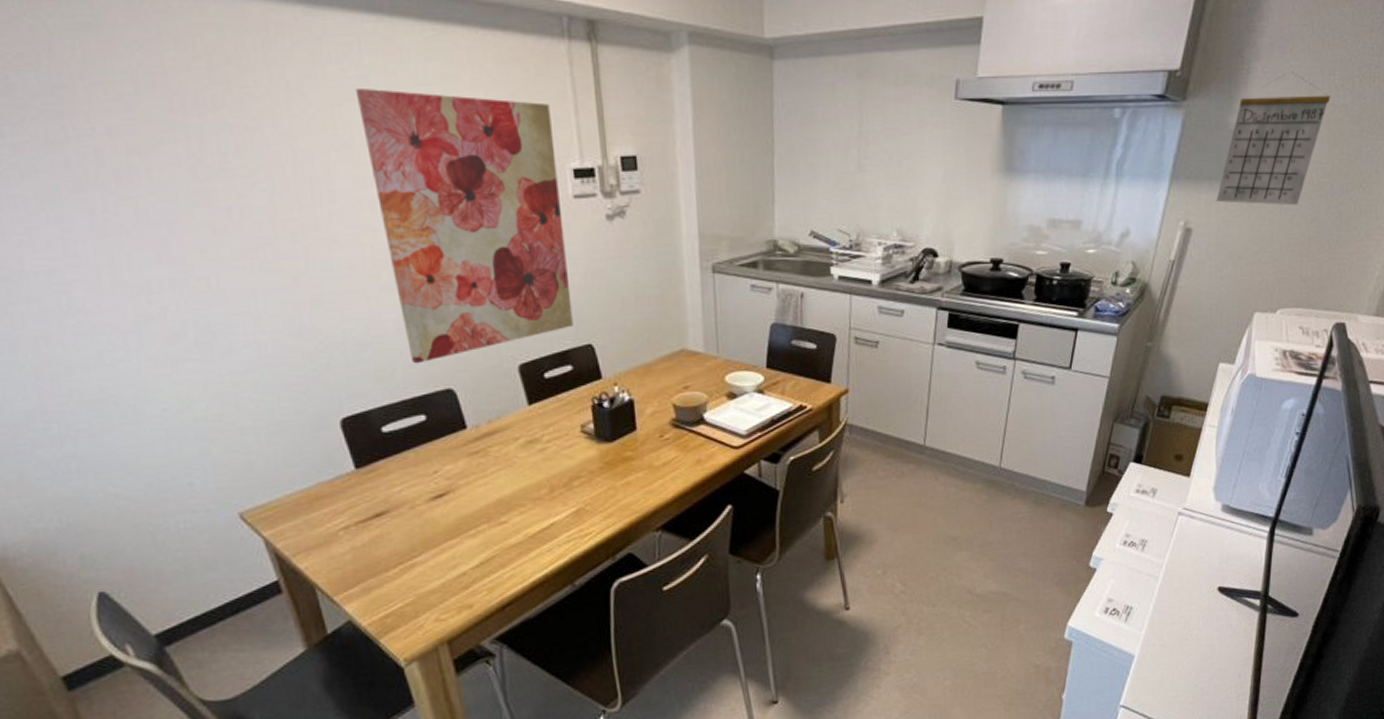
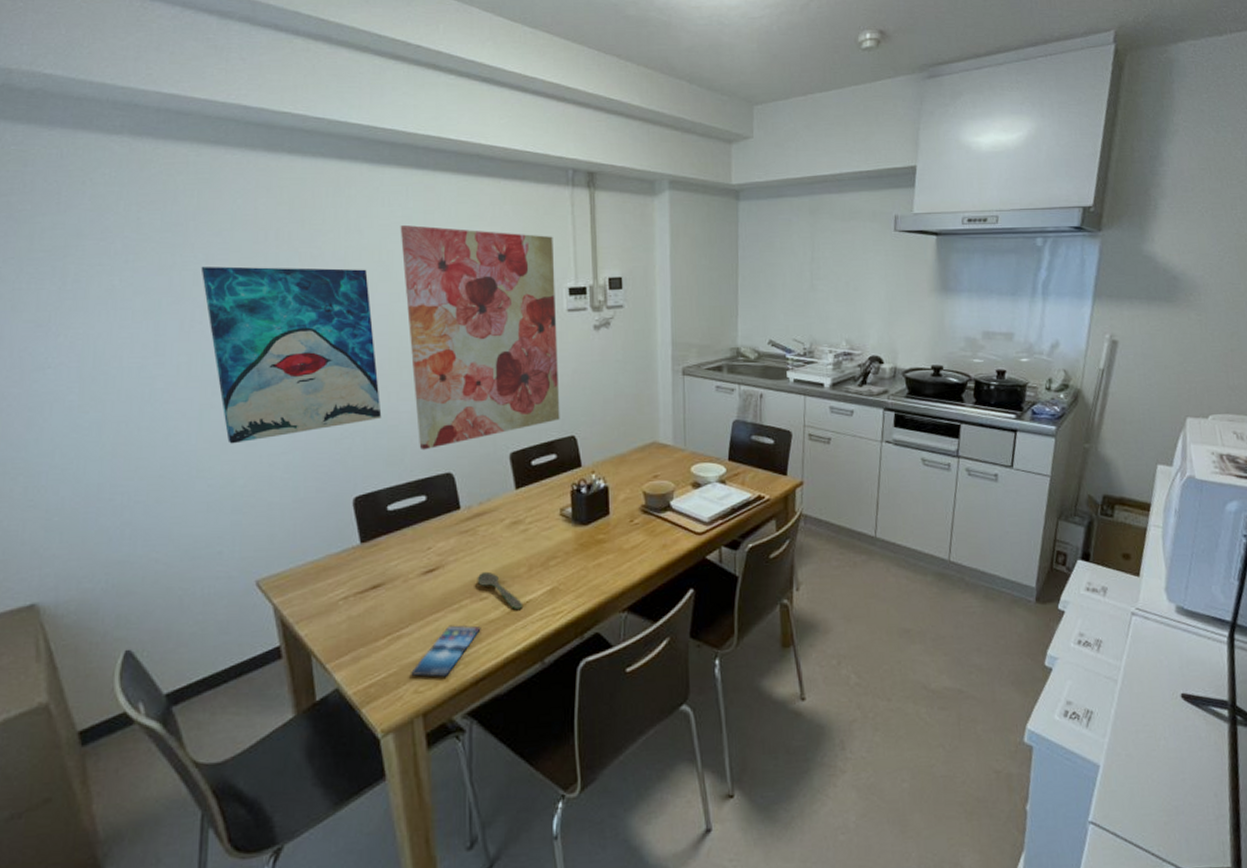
wall art: none [103,142,362,361] -> present [201,266,382,444]
smartphone: none [430,551,503,605] -> present [411,625,481,677]
spoon: none [493,494,548,533] -> present [477,571,524,610]
calendar: present [1216,72,1331,206] -> none [1138,207,1235,321]

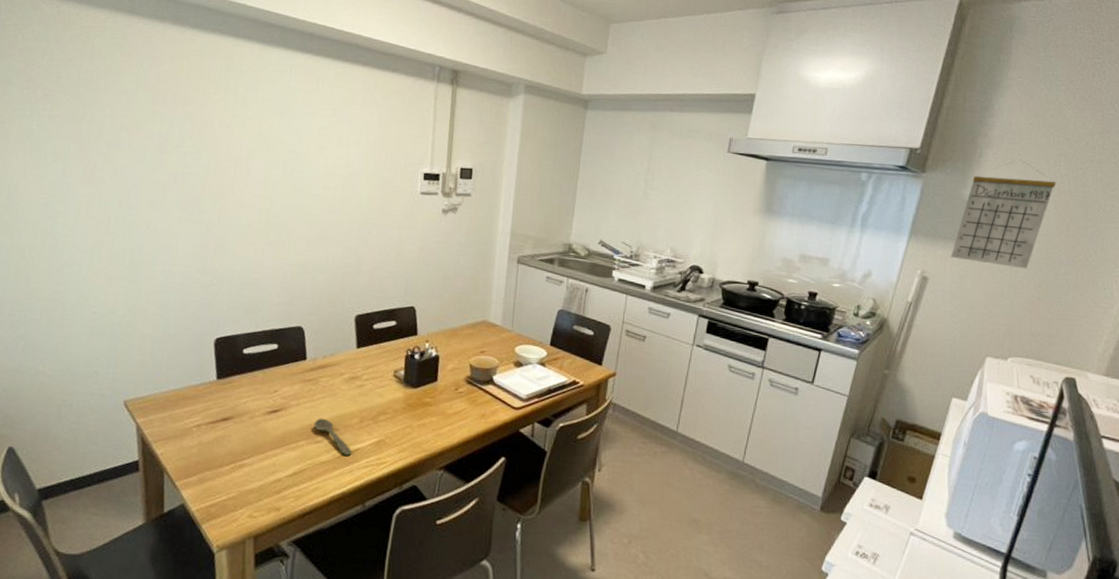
wall art: present [201,266,382,444] -> none [106,121,249,279]
wall art: present [400,225,560,450] -> none [276,102,415,304]
smartphone: present [411,625,481,677] -> none [248,461,313,506]
calendar: none [1138,207,1235,321] -> present [950,159,1056,269]

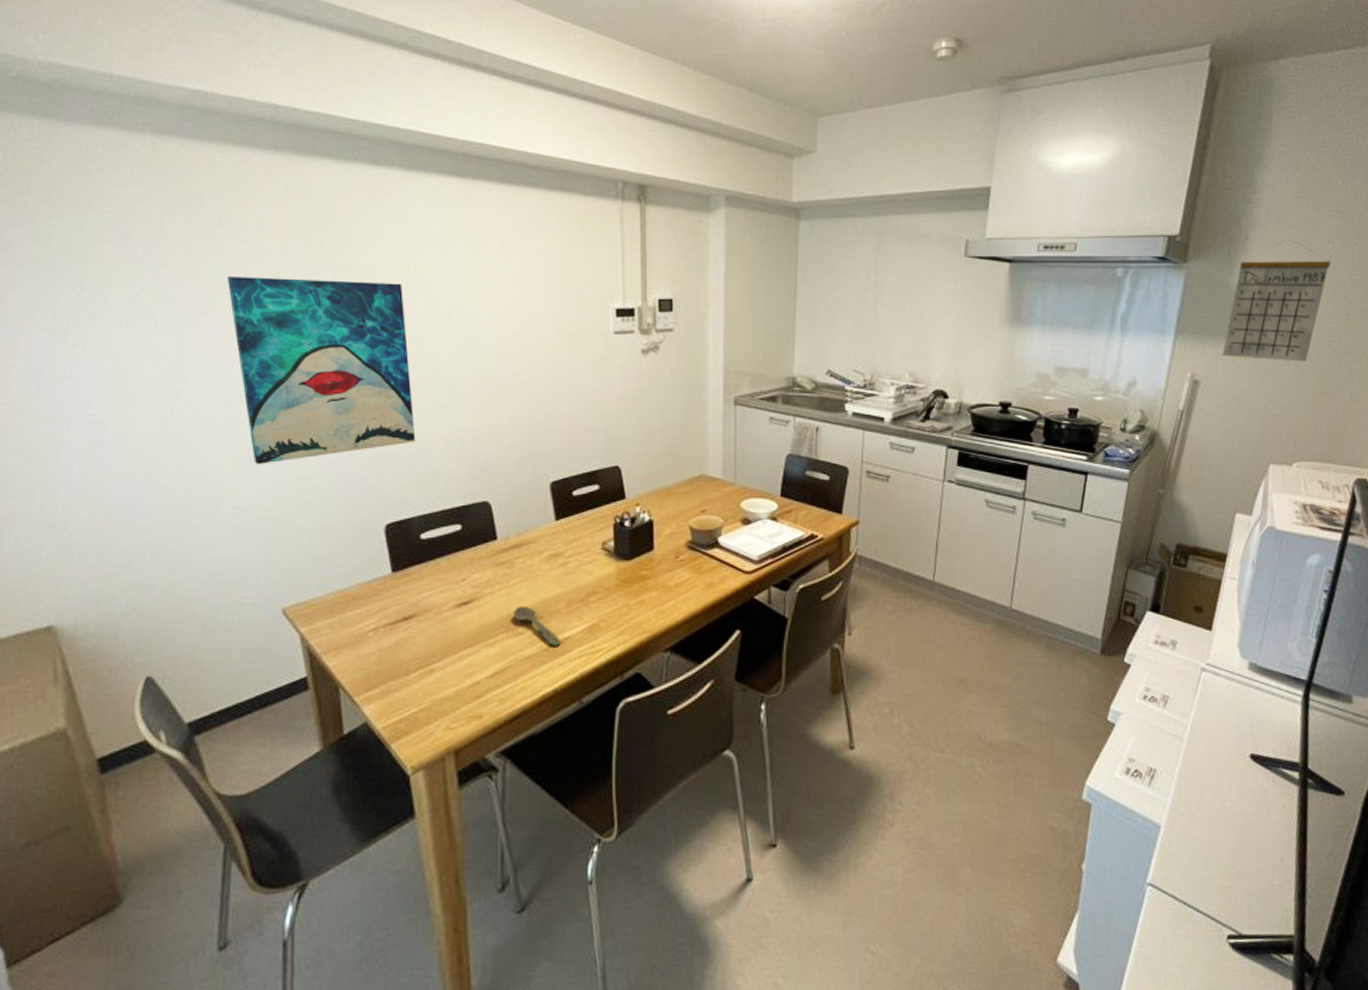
wall art: none [106,121,249,279] -> present [226,277,416,465]

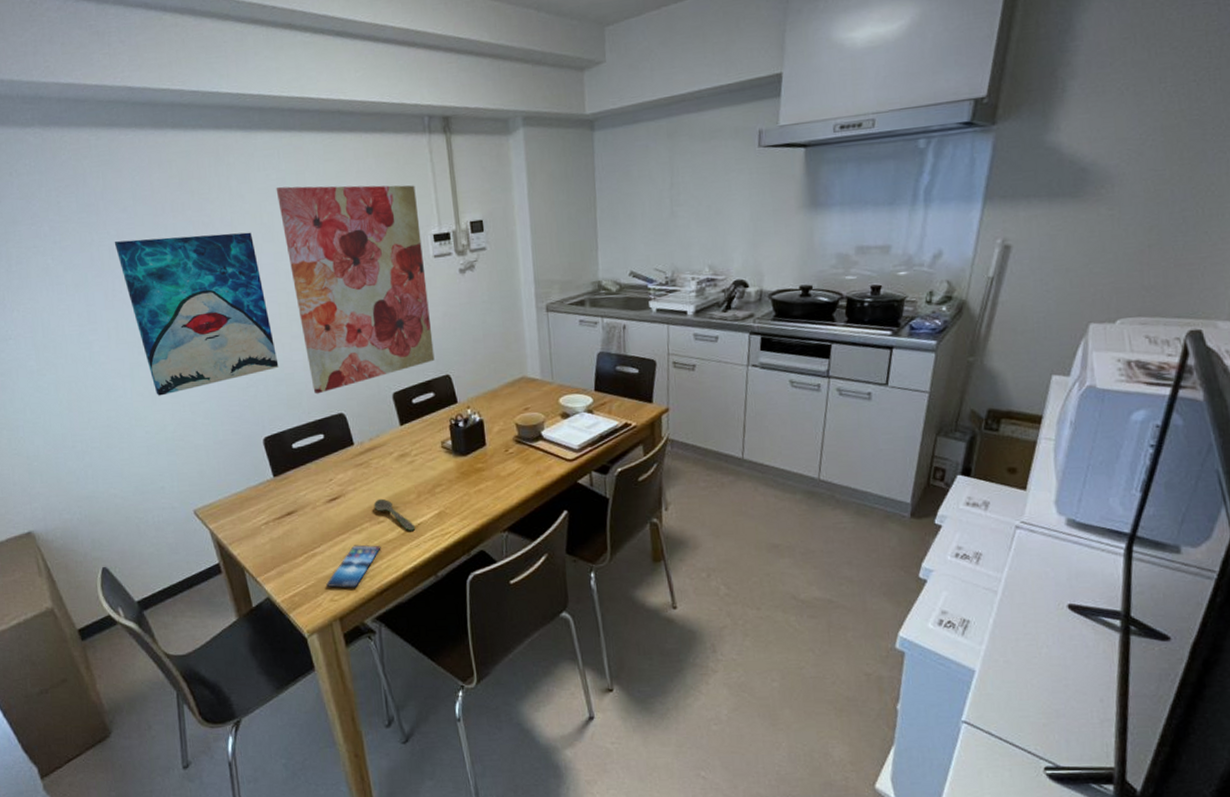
wall art: none [438,238,604,477] -> present [276,185,435,394]
smartphone: none [443,660,517,714] -> present [326,544,381,588]
calendar: present [1222,239,1331,362] -> none [1036,84,1163,218]

